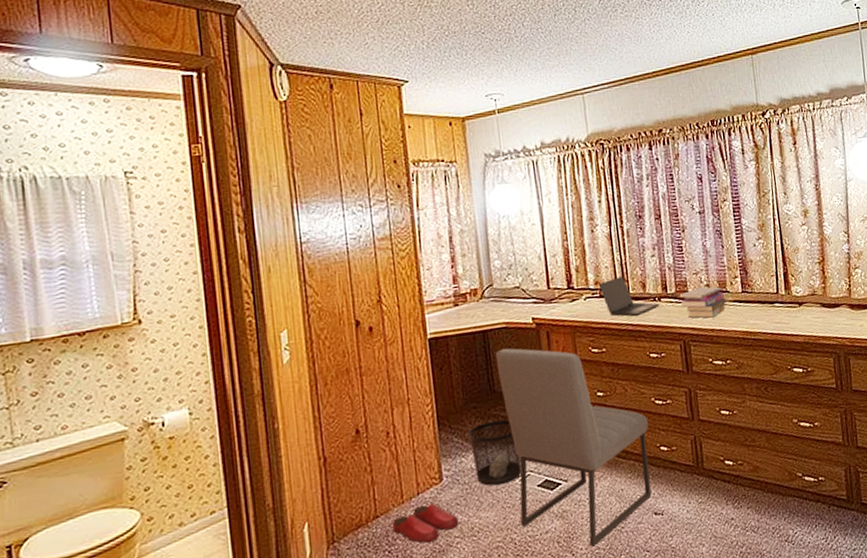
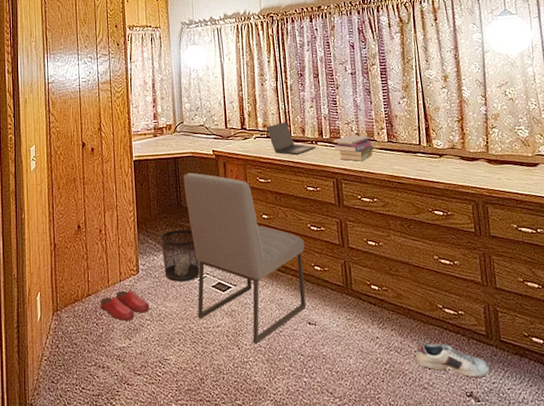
shoe: none [773,515,853,548] -> present [415,341,493,378]

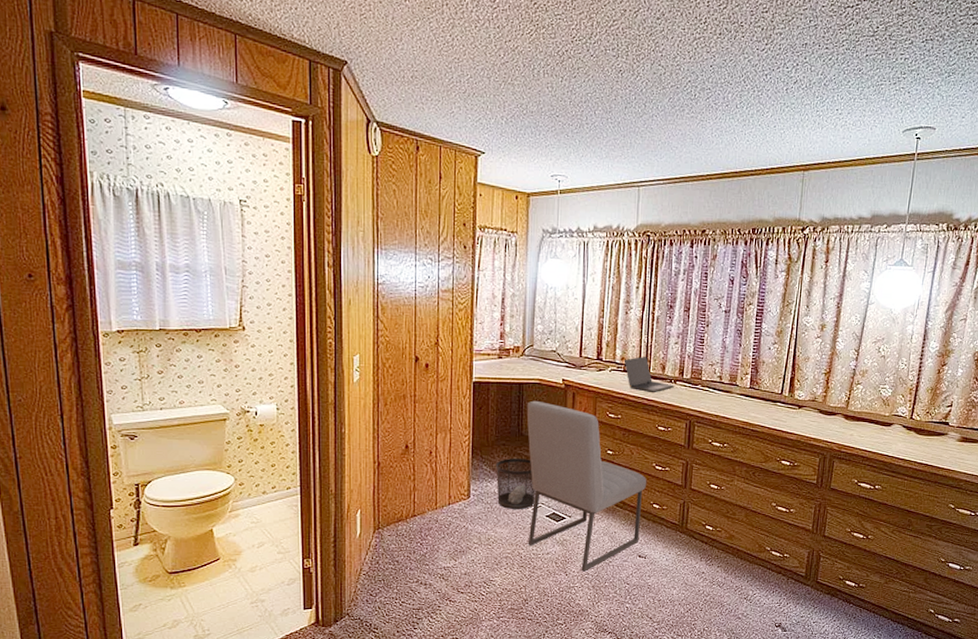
slippers: present [100,290,150,321] -> none [426,513,479,543]
books: present [333,134,374,161] -> none [693,377,734,405]
shoe: present [415,341,493,378] -> none [736,578,804,612]

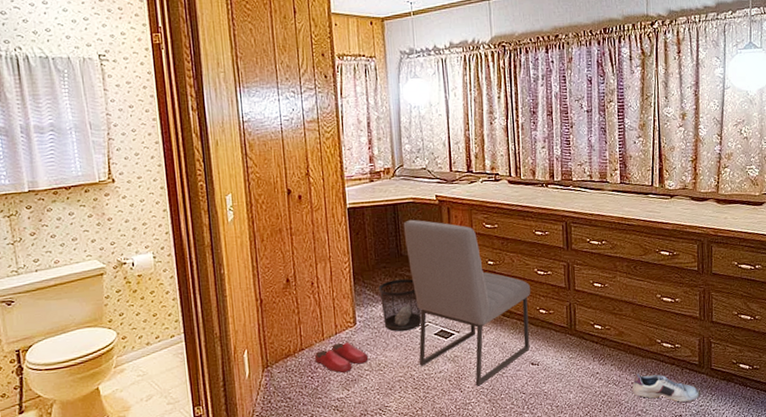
slippers: none [426,513,479,543] -> present [315,342,369,373]
laptop: present [623,357,674,392] -> none [494,164,547,199]
shoe: none [736,578,804,612] -> present [632,373,701,403]

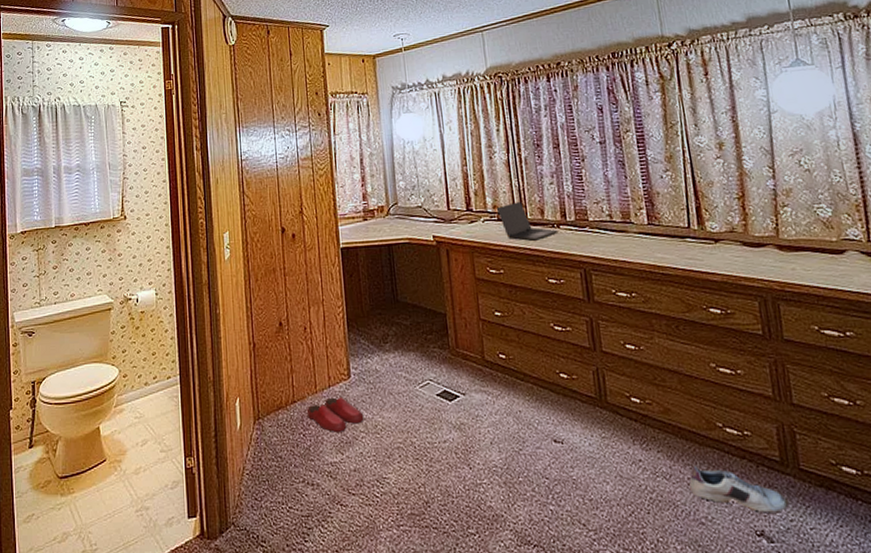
waste bin: present [378,278,422,332] -> none [374,328,422,389]
chair: present [403,219,531,386] -> none [399,262,551,464]
laptop: none [494,164,547,199] -> present [496,202,559,241]

